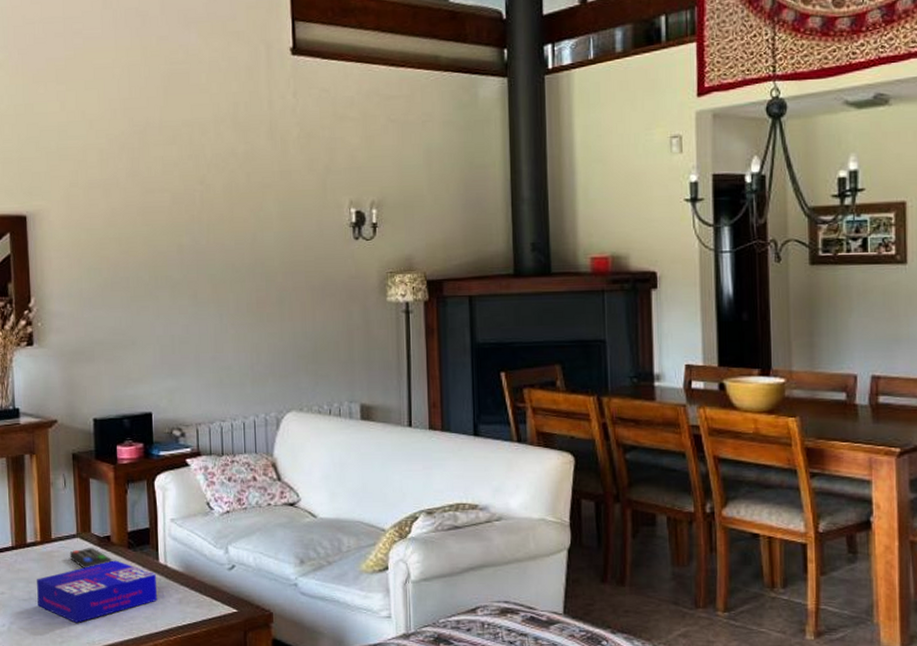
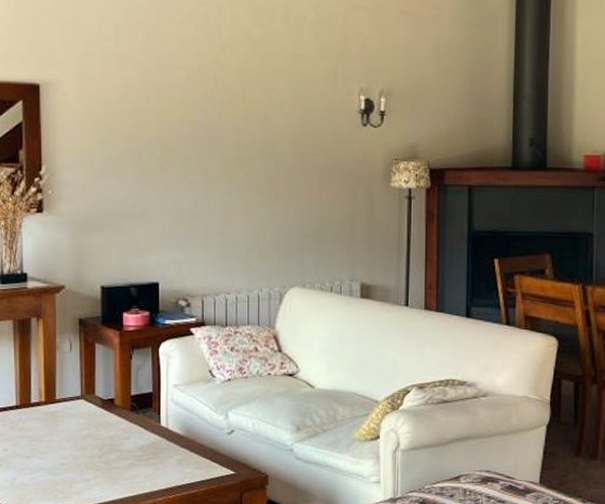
board game: present [37,560,157,623] -> none [40,422,157,480]
remote control: present [69,548,113,568] -> none [73,409,116,429]

